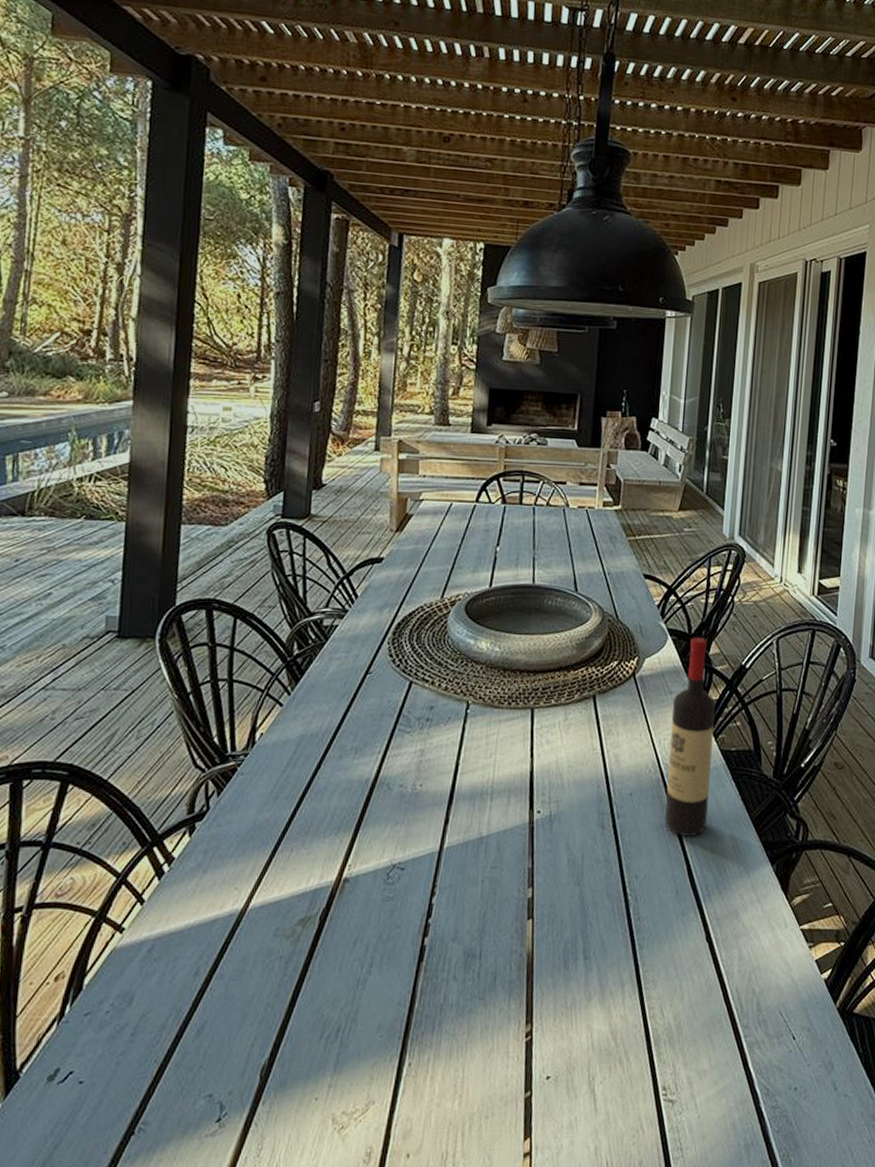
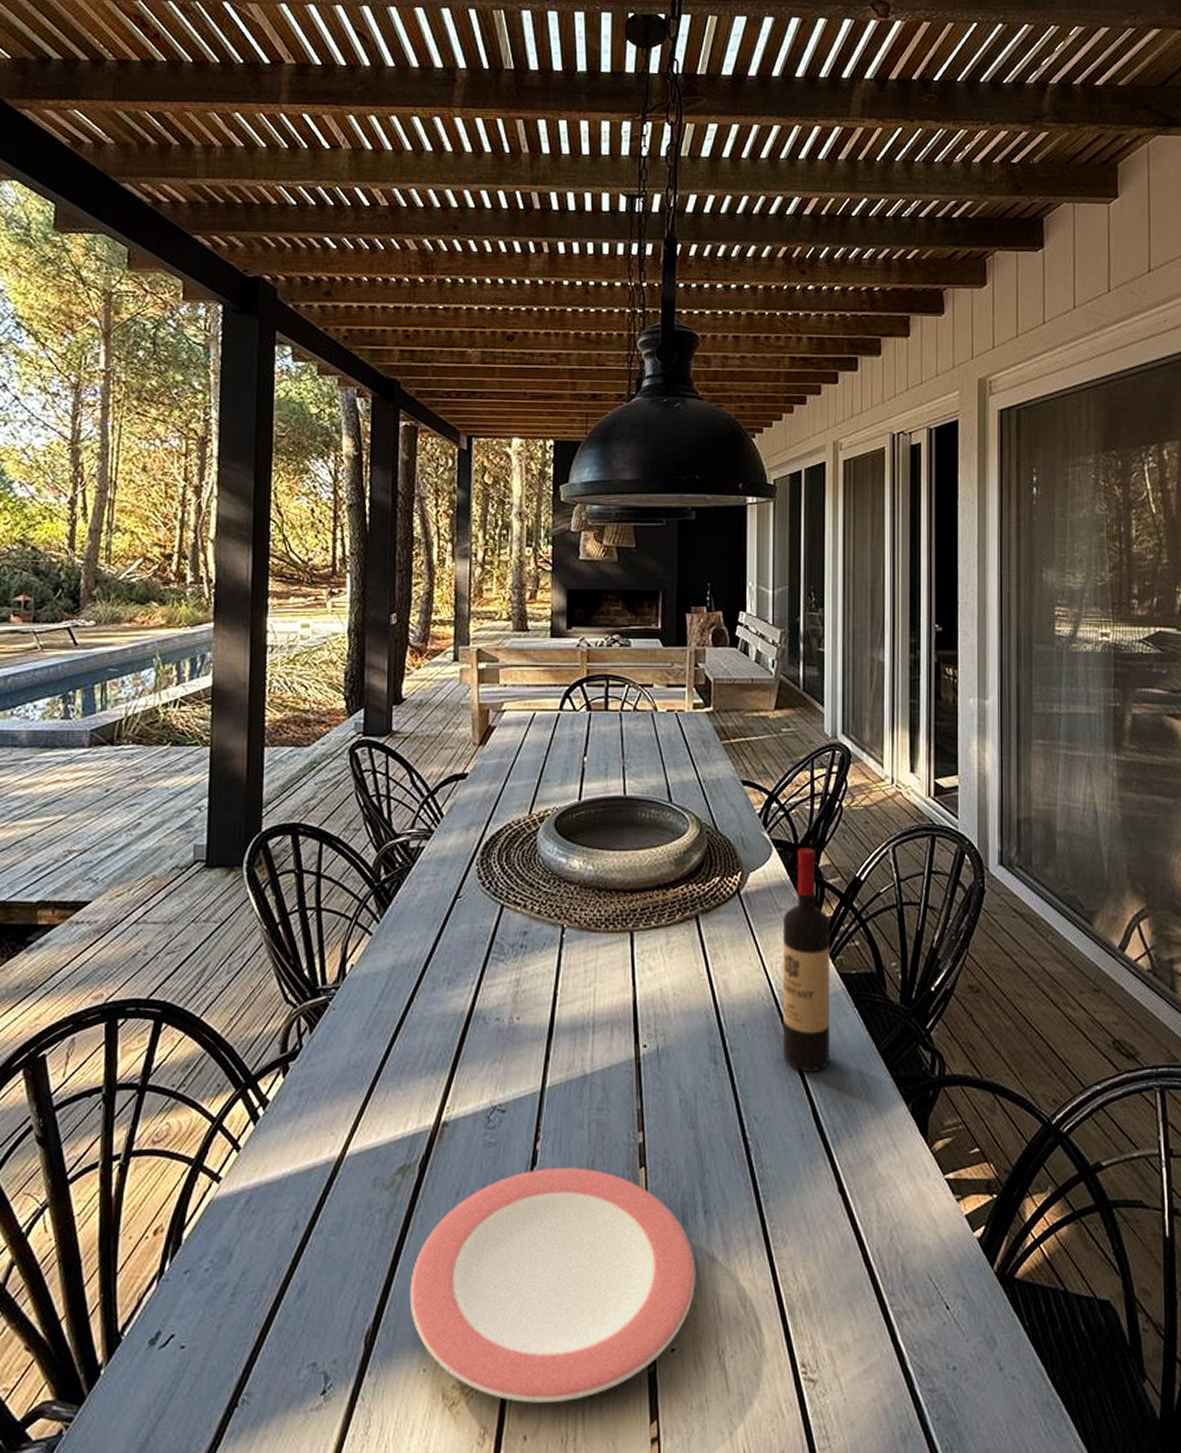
plate: none [305,919,574,1126] -> present [409,1168,696,1403]

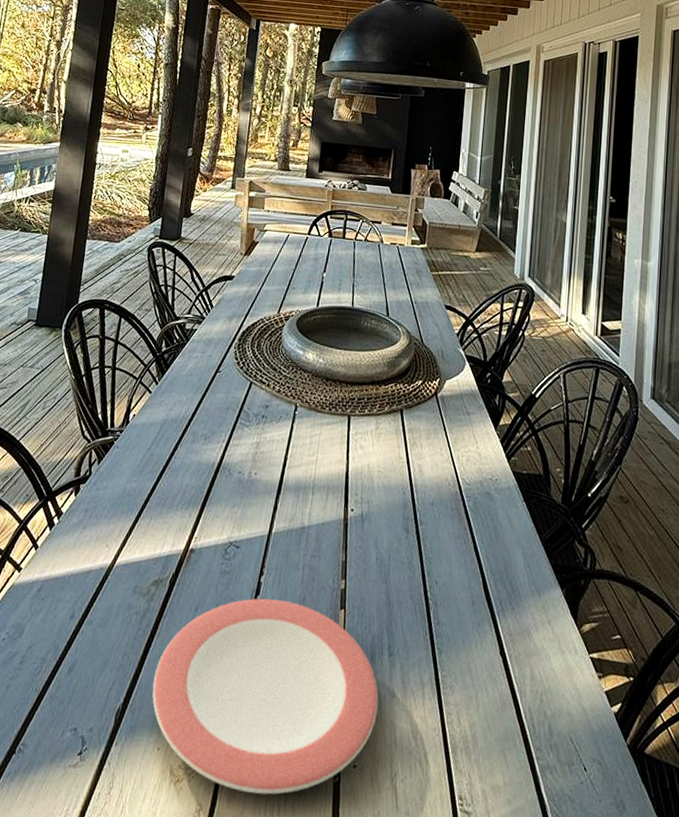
wine bottle: present [783,848,830,1072] -> none [462,365,508,551]

